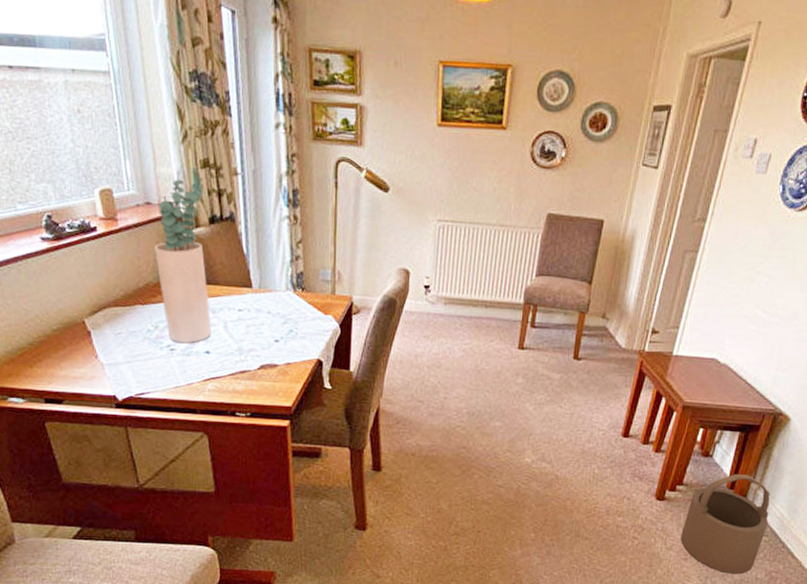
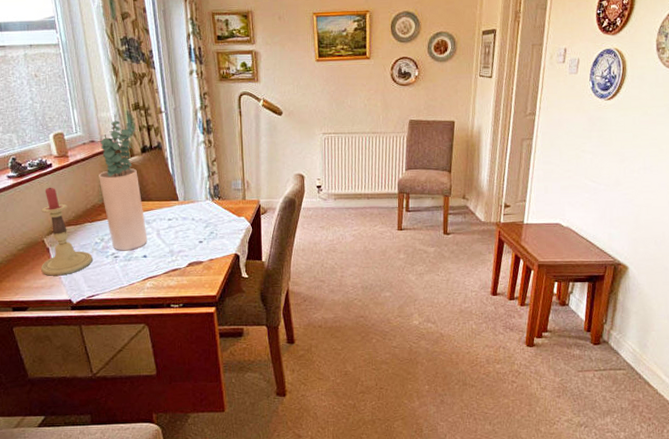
candlestick: none [79,256,143,366] -> present [40,187,93,276]
wooden bucket: present [680,474,770,574] -> none [552,318,624,406]

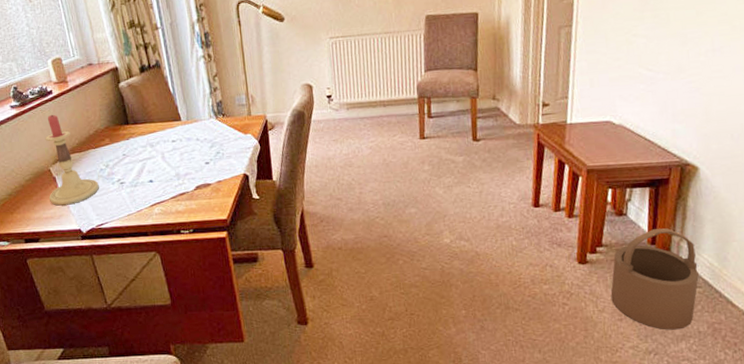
vase: present [99,114,147,251] -> none [98,34,153,177]
wooden bucket: none [552,318,624,406] -> present [610,228,699,330]

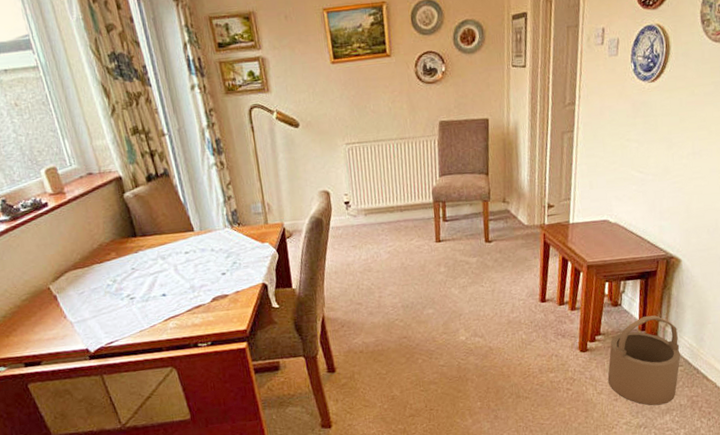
candlestick: present [45,114,99,206] -> none [42,228,107,326]

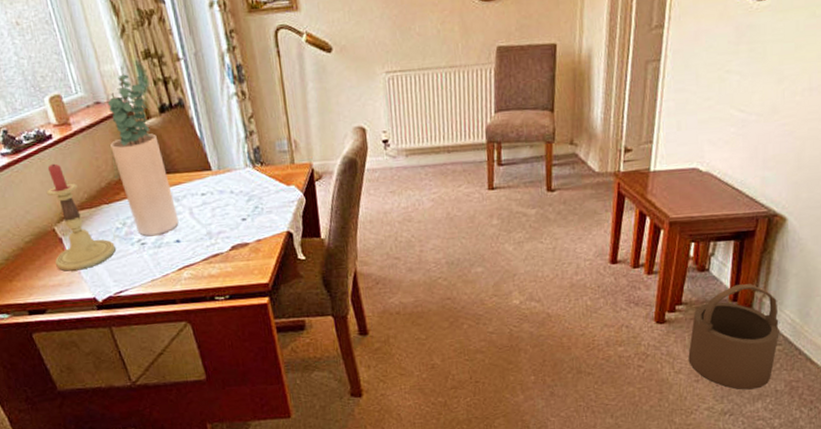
candlestick: none [42,228,107,326] -> present [46,163,116,272]
vase: none [98,141,165,292] -> present [107,66,179,237]

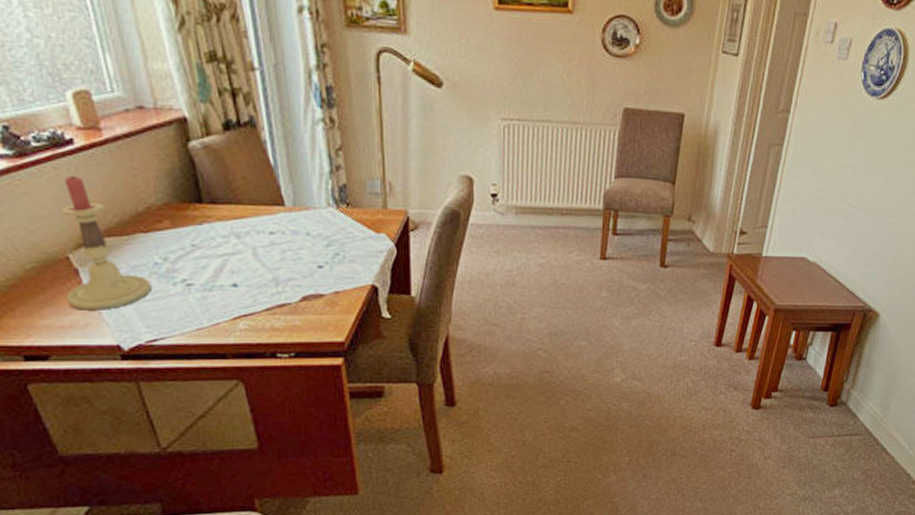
vase: present [107,66,179,237] -> none [153,66,238,277]
wooden bucket: present [688,284,779,390] -> none [778,375,863,477]

